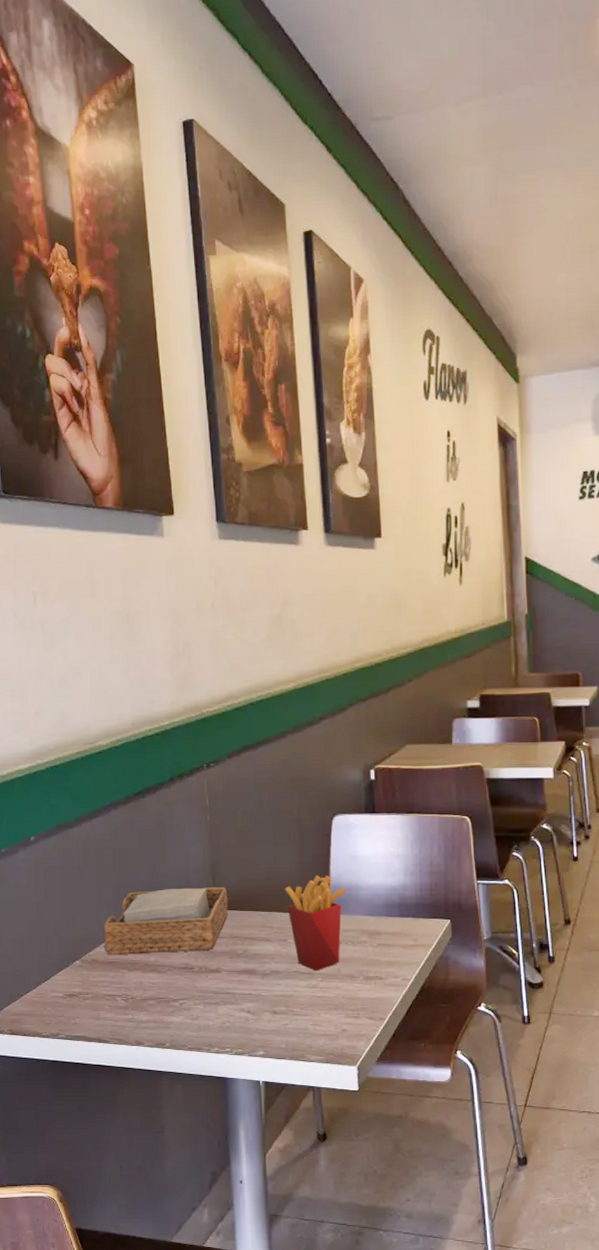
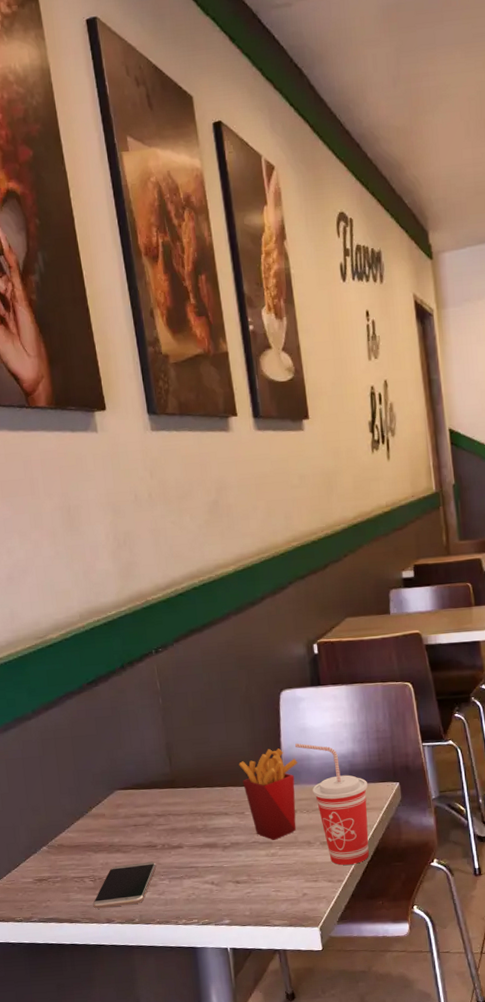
napkin holder: present [104,887,228,956] -> none [67,766,186,840]
smartphone: none [123,984,192,1030] -> present [93,861,157,909]
beverage cup: none [344,872,417,1002] -> present [294,743,369,865]

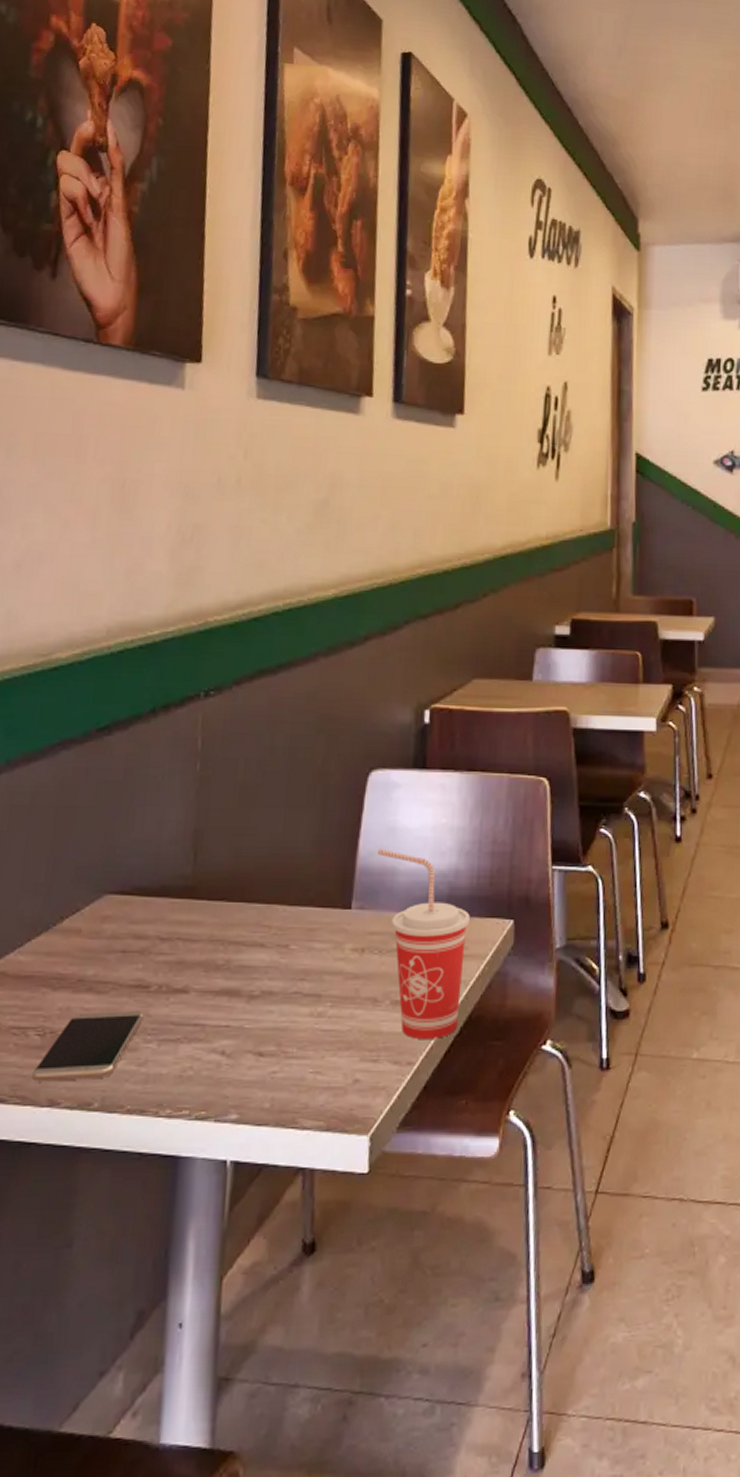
french fries: present [239,748,298,840] -> none [293,852,378,992]

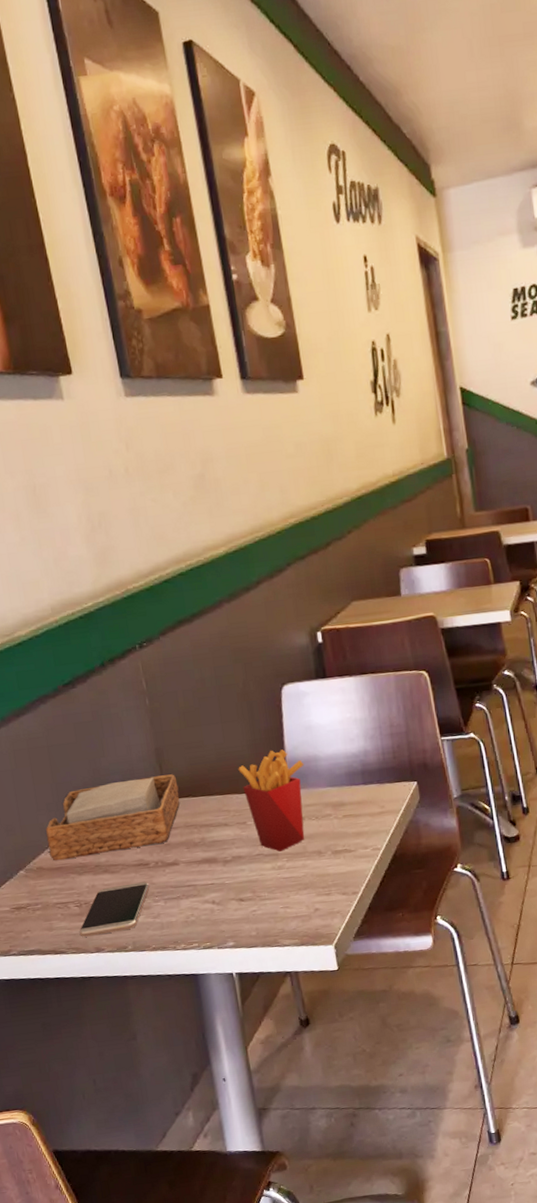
napkin holder: none [21,866,213,966] -> present [46,774,180,861]
french fries: none [293,852,378,992] -> present [238,749,305,852]
beverage cup: present [376,849,470,1039] -> none [300,743,386,876]

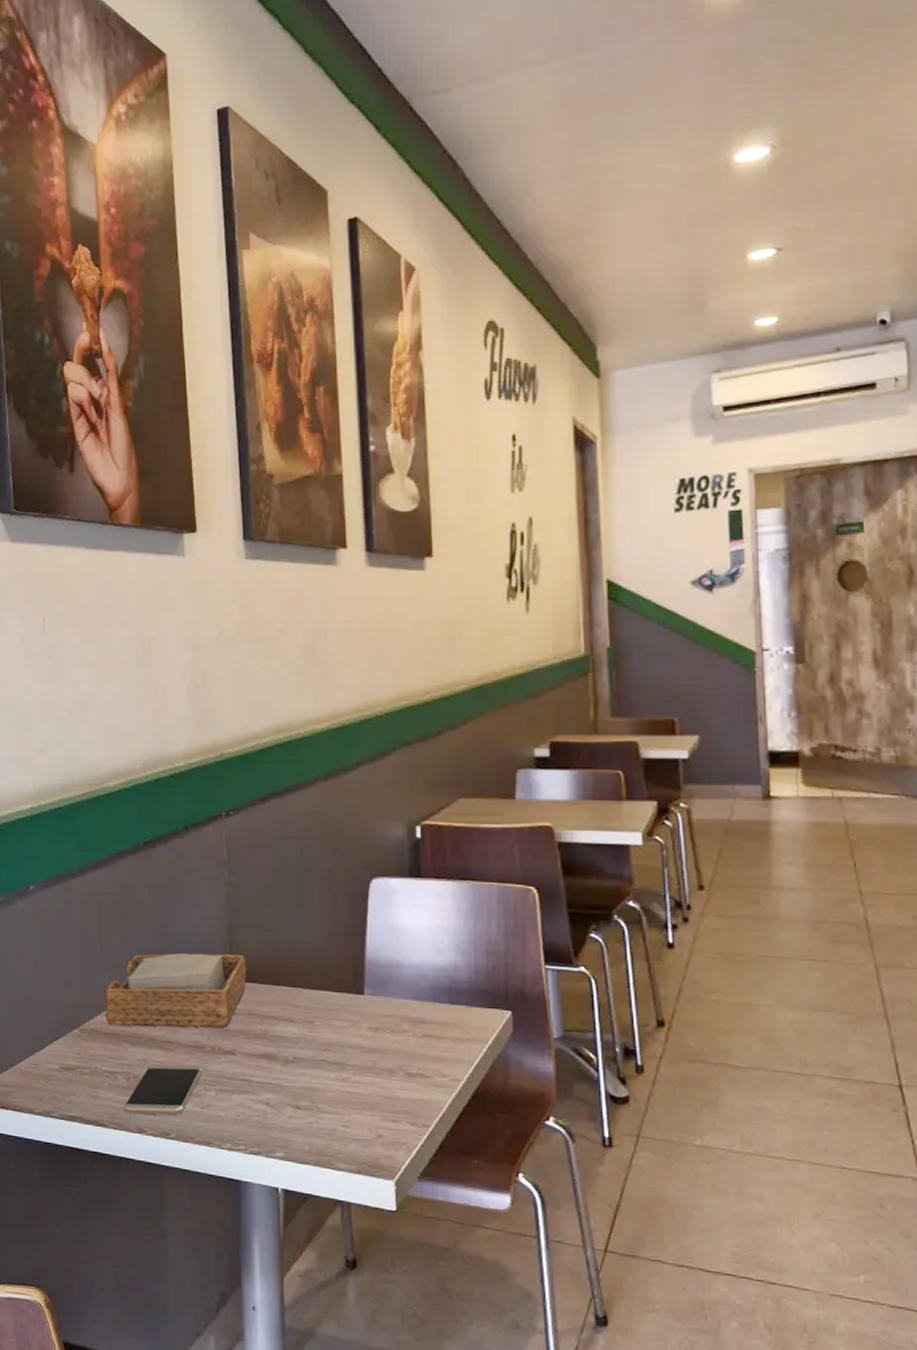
french fries: present [238,749,305,852] -> none [312,947,385,1062]

